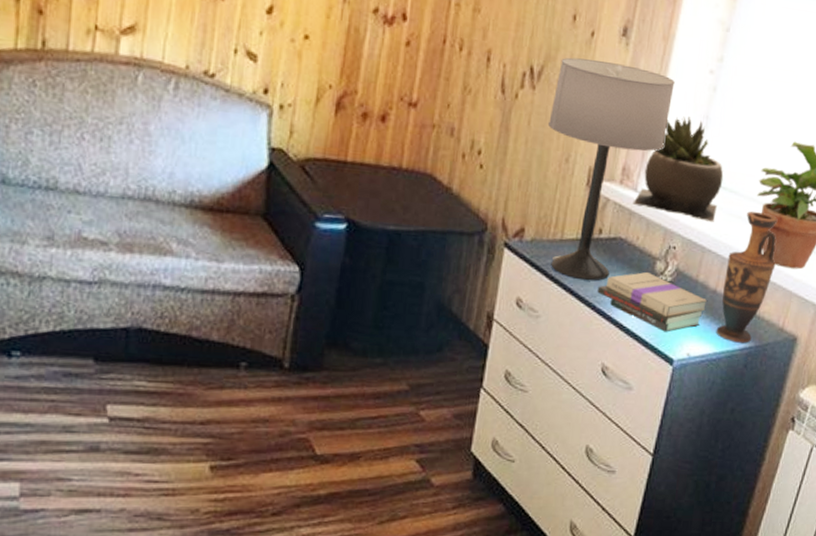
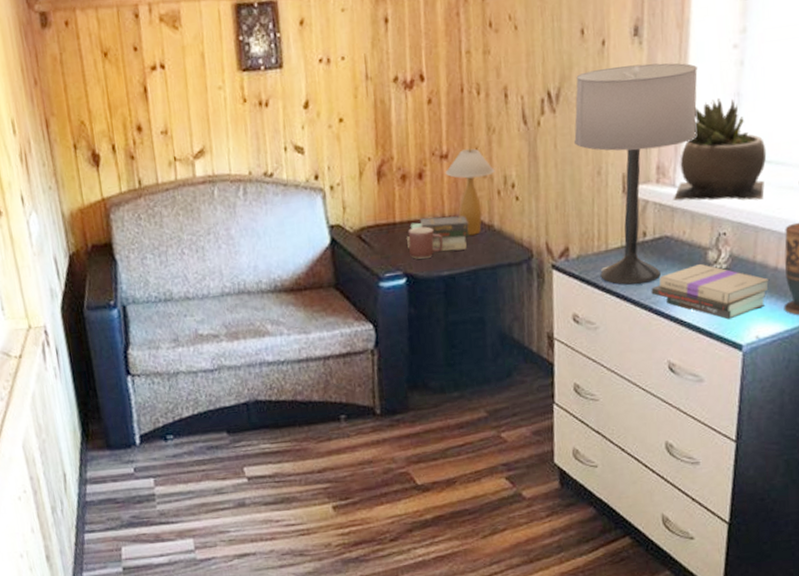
books: none [355,163,426,207] -> present [407,215,469,251]
mug: none [355,171,396,208] -> present [408,226,444,260]
table lamp: none [410,98,464,195] -> present [445,143,495,236]

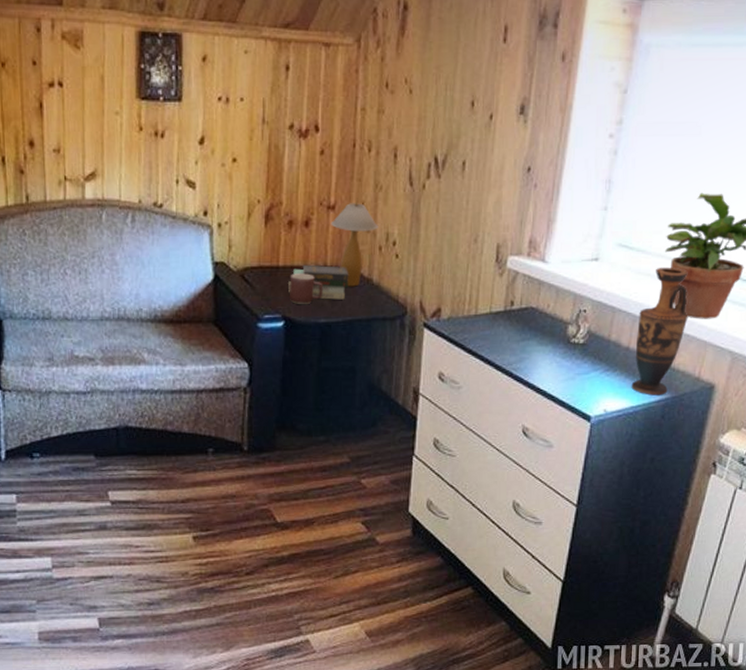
table lamp: present [573,63,698,286] -> none [454,142,575,351]
books: present [651,264,770,320] -> none [513,337,621,392]
succulent plant: present [673,98,767,201] -> none [541,183,630,283]

